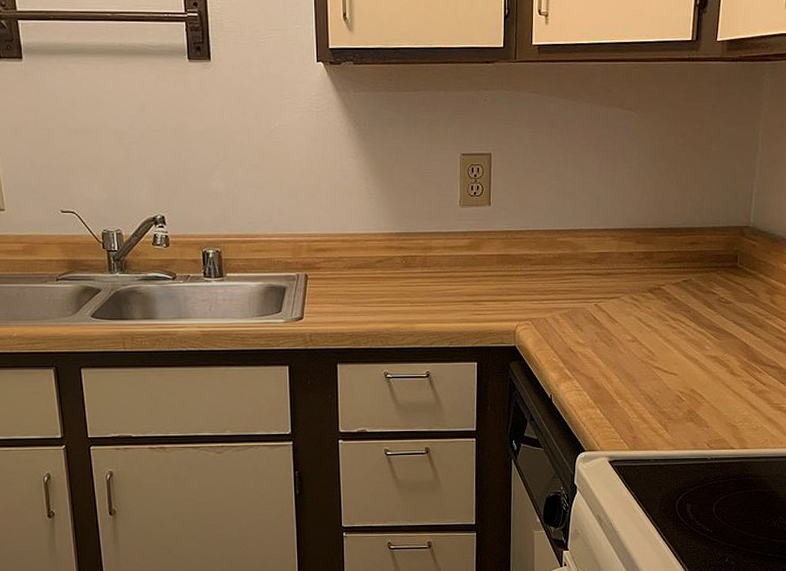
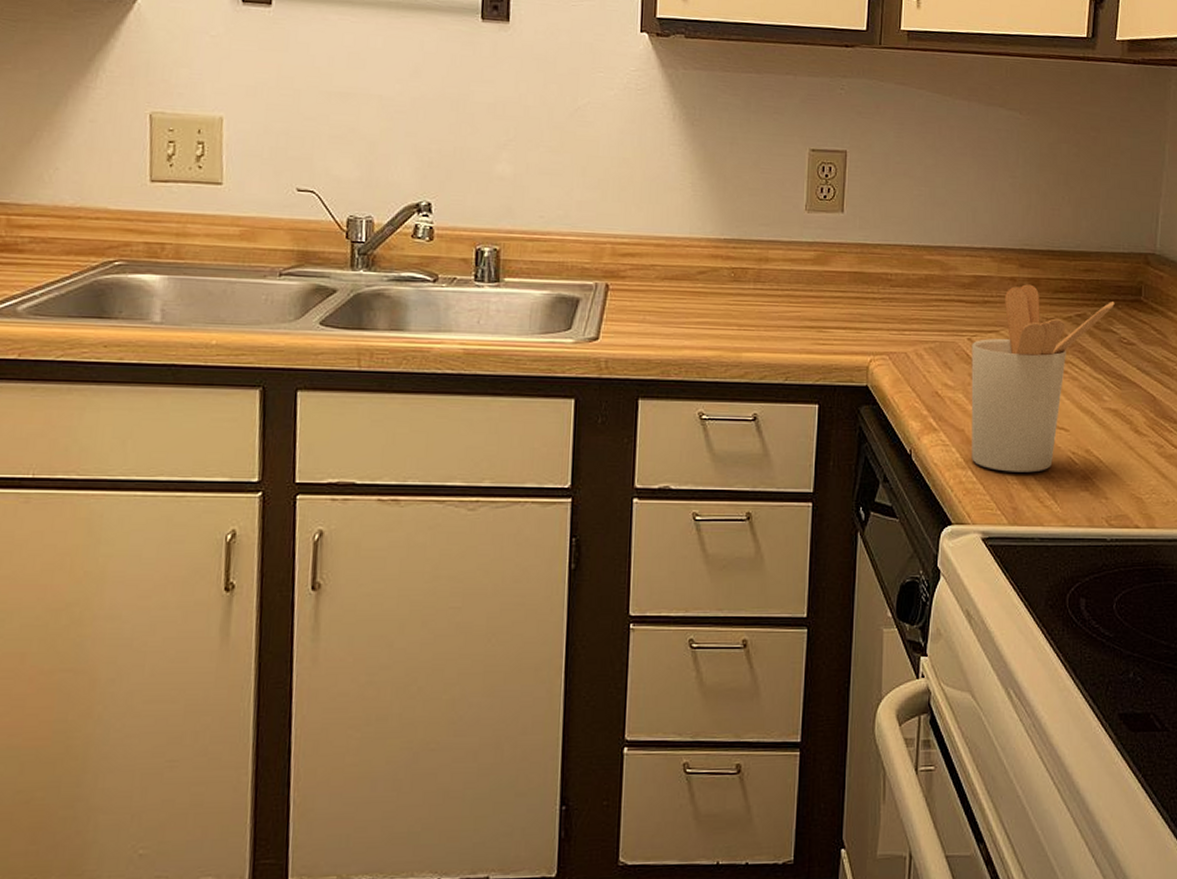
utensil holder: none [598,257,715,409] -> present [971,284,1115,473]

